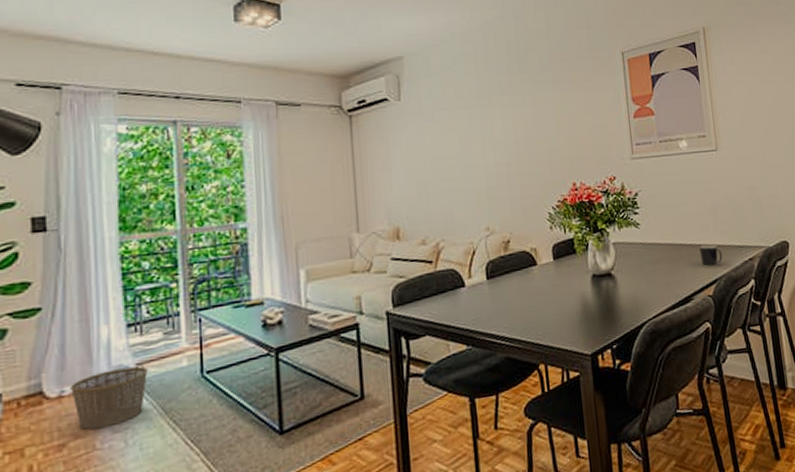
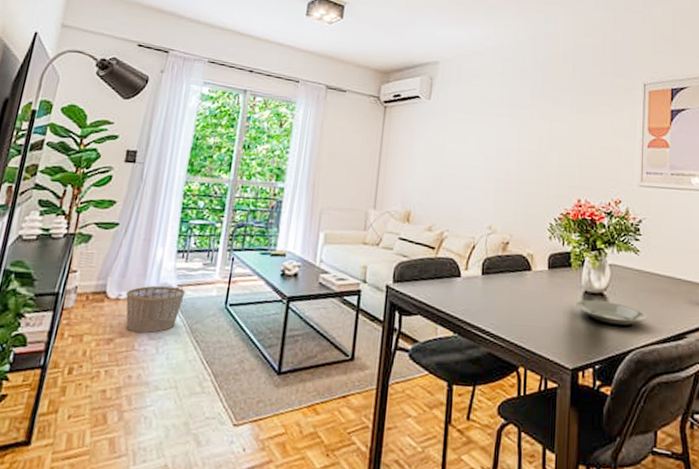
plate: none [586,279,656,305] -> present [576,299,648,328]

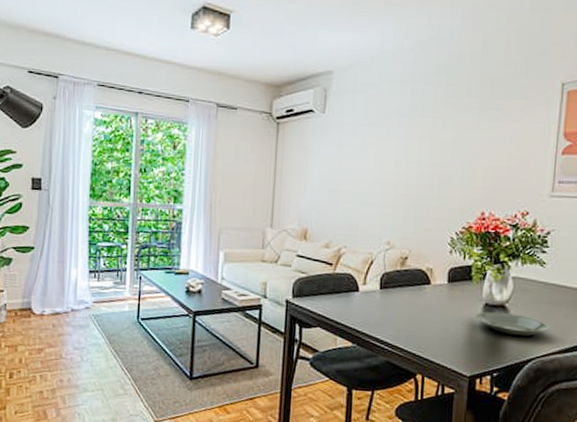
basket: present [125,285,185,334] -> none [49,302,100,344]

